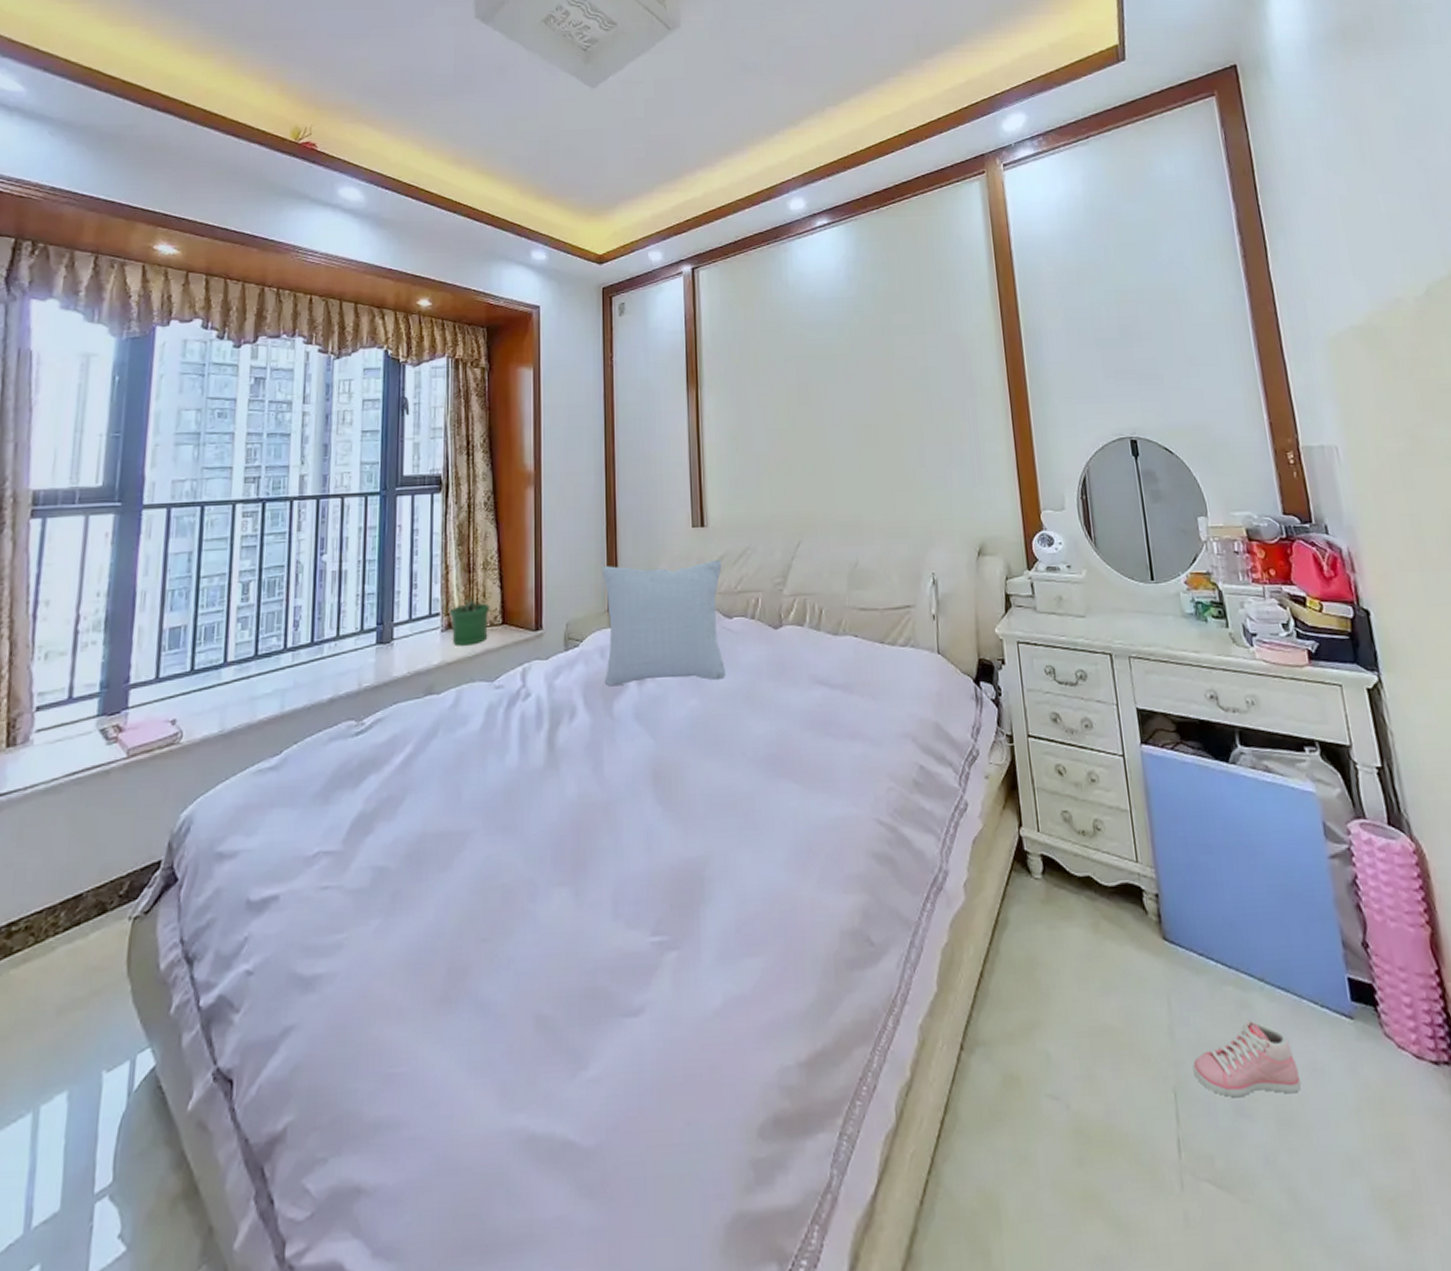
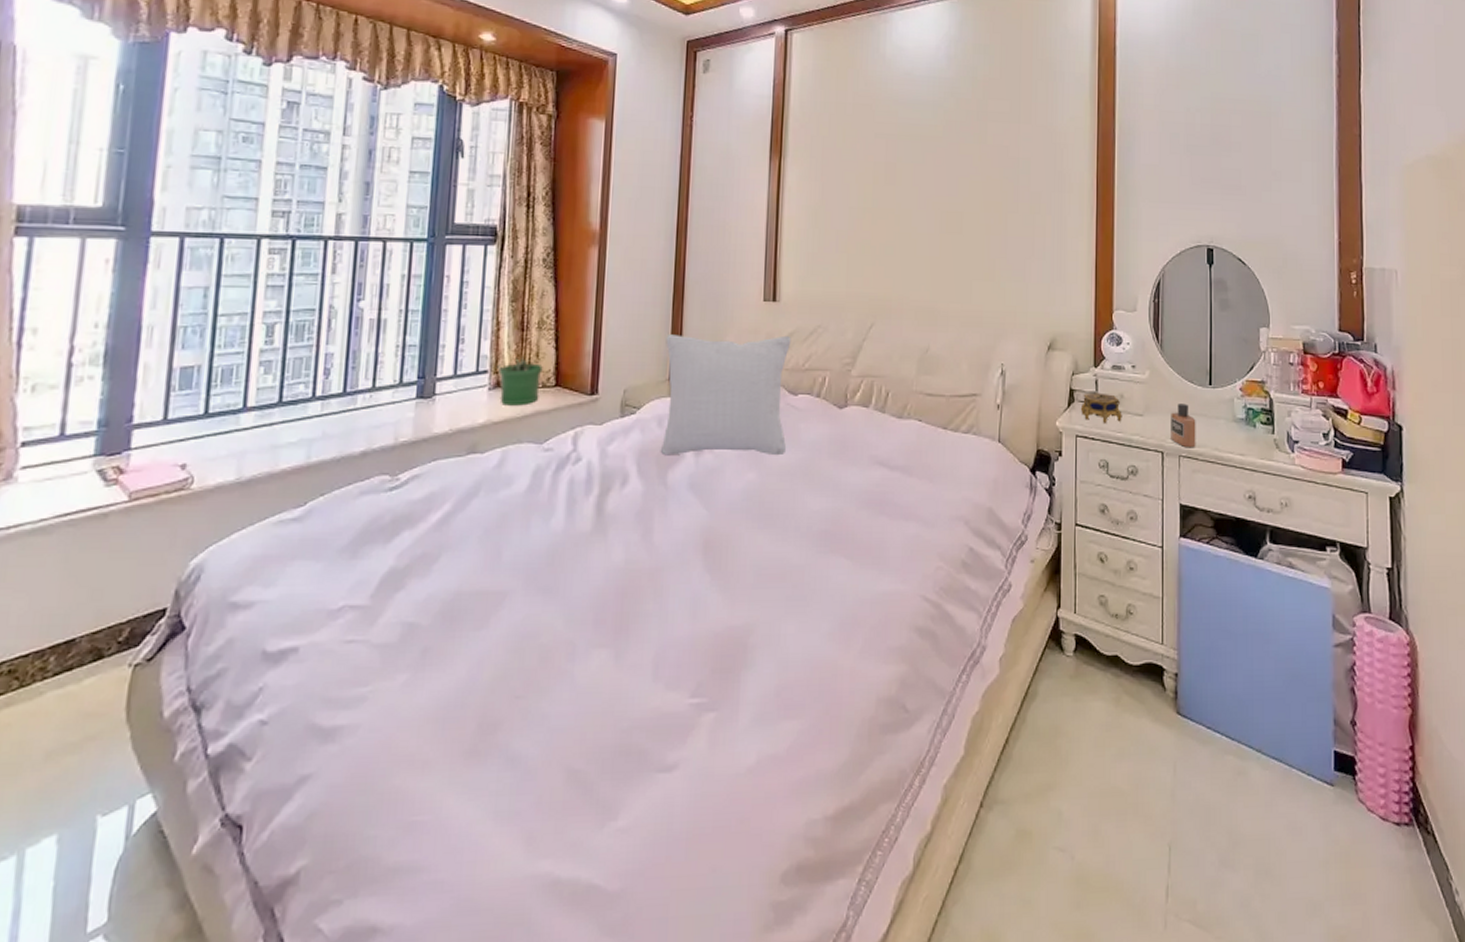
clock: none [1018,596,1064,627] -> present [1080,392,1122,423]
perfume: none [1114,601,1146,648] -> present [1171,403,1196,448]
sneaker: present [1193,1020,1301,1098] -> none [1188,785,1281,852]

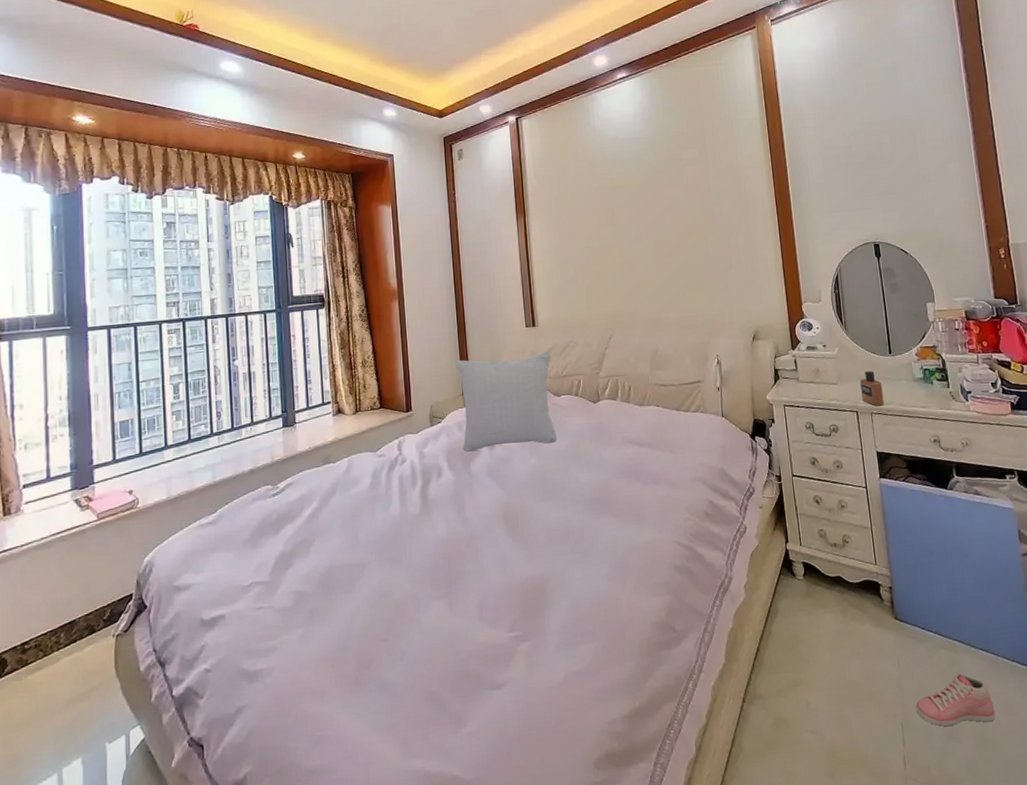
planter: present [498,356,543,407] -> none [338,388,370,427]
clock: present [1080,392,1122,423] -> none [785,369,820,393]
sneaker: none [1188,785,1281,852] -> present [915,673,996,727]

